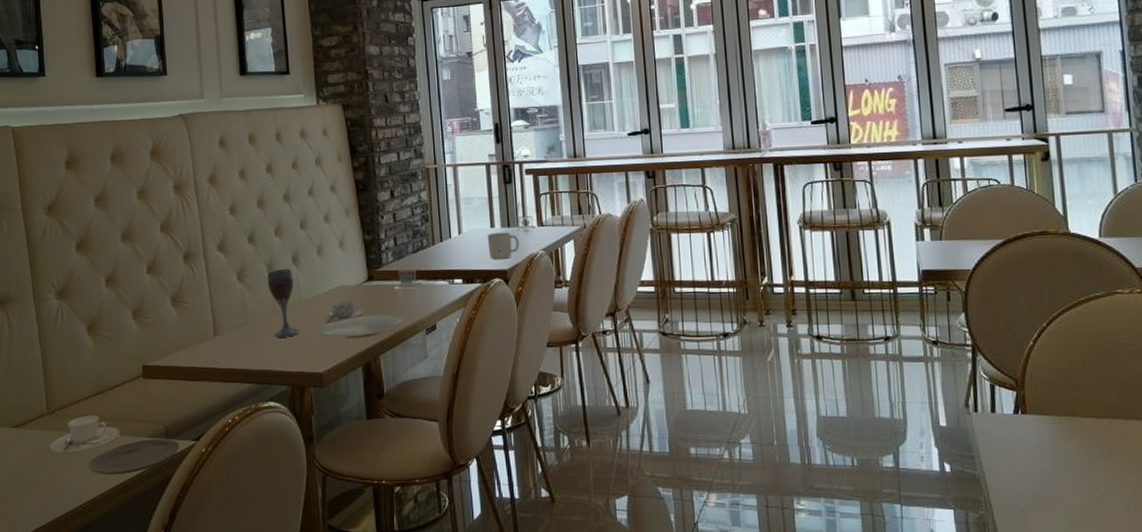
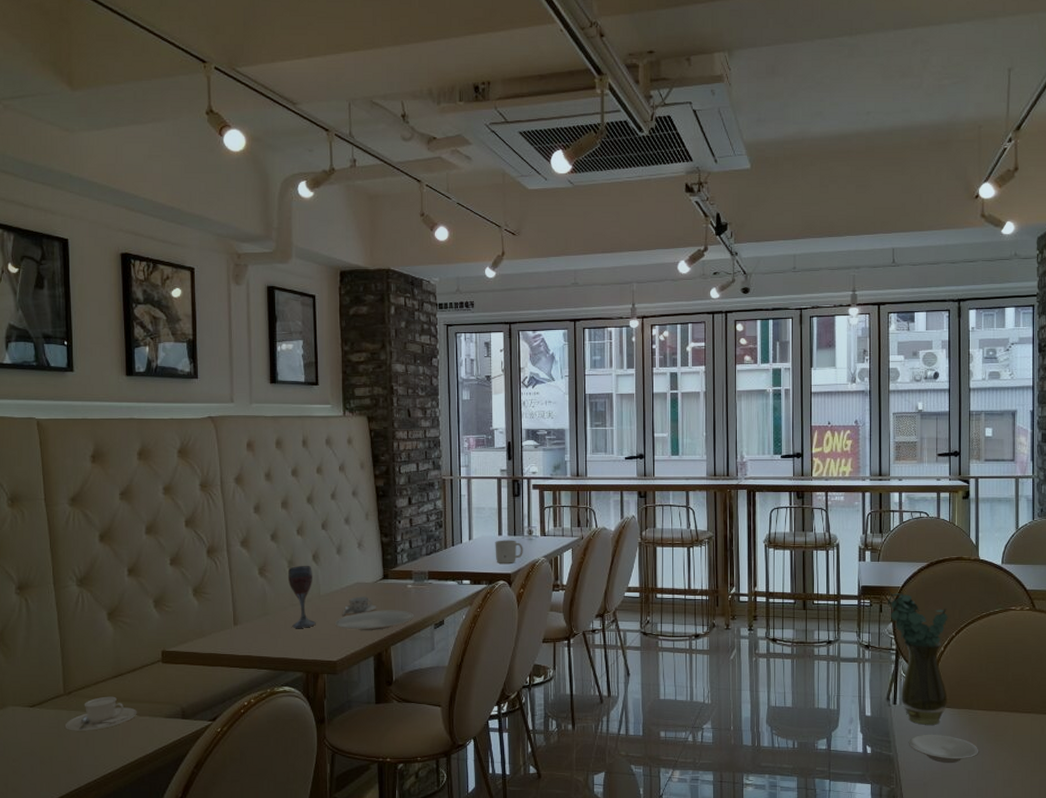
plate: present [89,438,179,475] -> none [104,718,195,752]
vase: none [954,272,1044,437] -> present [887,589,948,725]
saucer: none [997,447,1091,483] -> present [908,734,979,763]

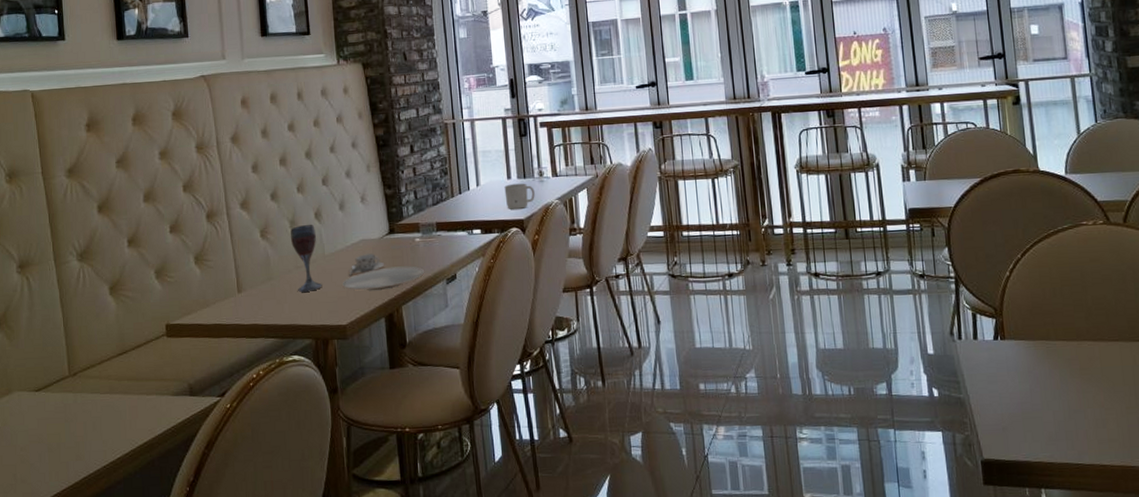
teacup: present [64,696,137,731] -> none [71,375,144,415]
vase: present [887,589,948,725] -> none [937,210,1021,361]
saucer: present [908,734,979,763] -> none [979,370,1063,403]

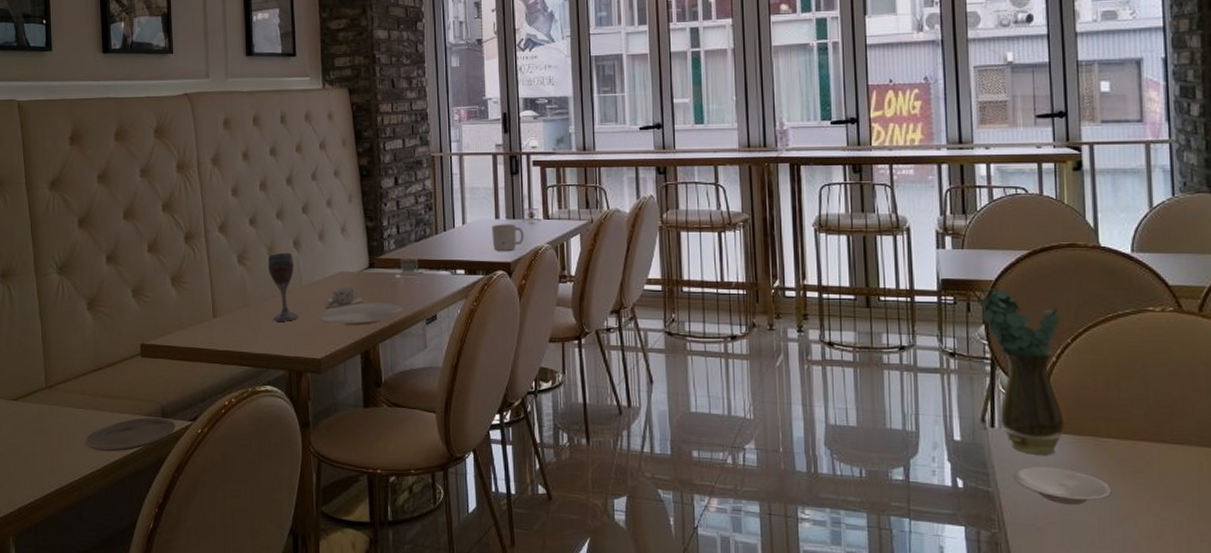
plate: none [112,396,204,435] -> present [85,417,175,452]
vase: none [937,210,1021,361] -> present [975,283,1065,455]
saucer: none [979,370,1063,403] -> present [1013,466,1112,504]

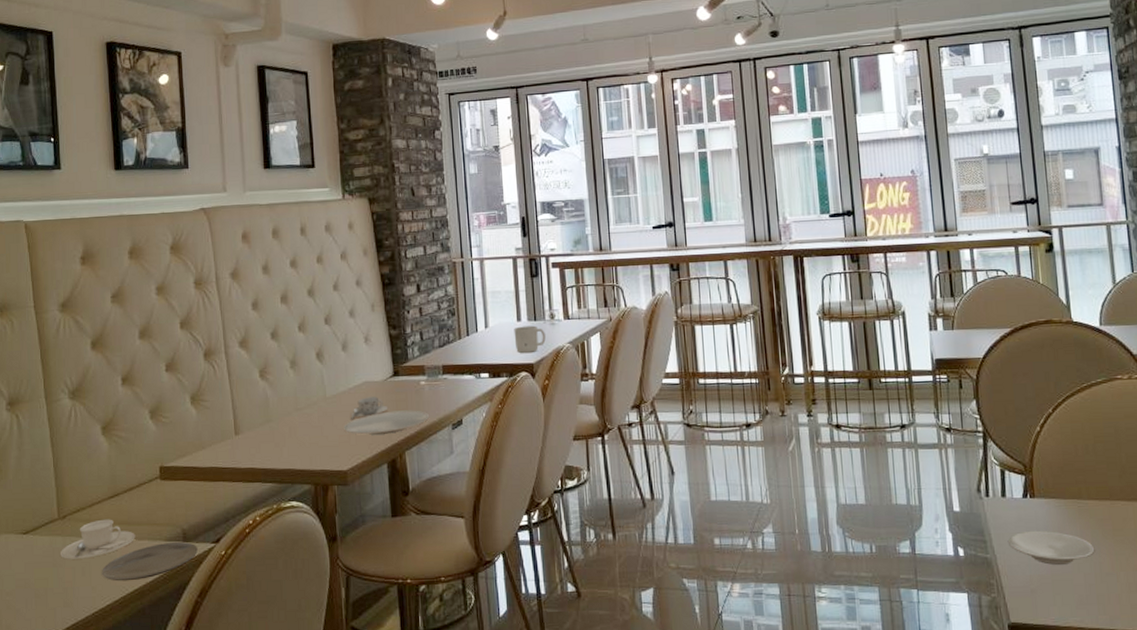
teacup: none [46,391,117,428] -> present [59,519,136,559]
cup: present [267,252,298,322] -> none [290,364,323,435]
vase: present [975,283,1065,455] -> none [965,361,1051,520]

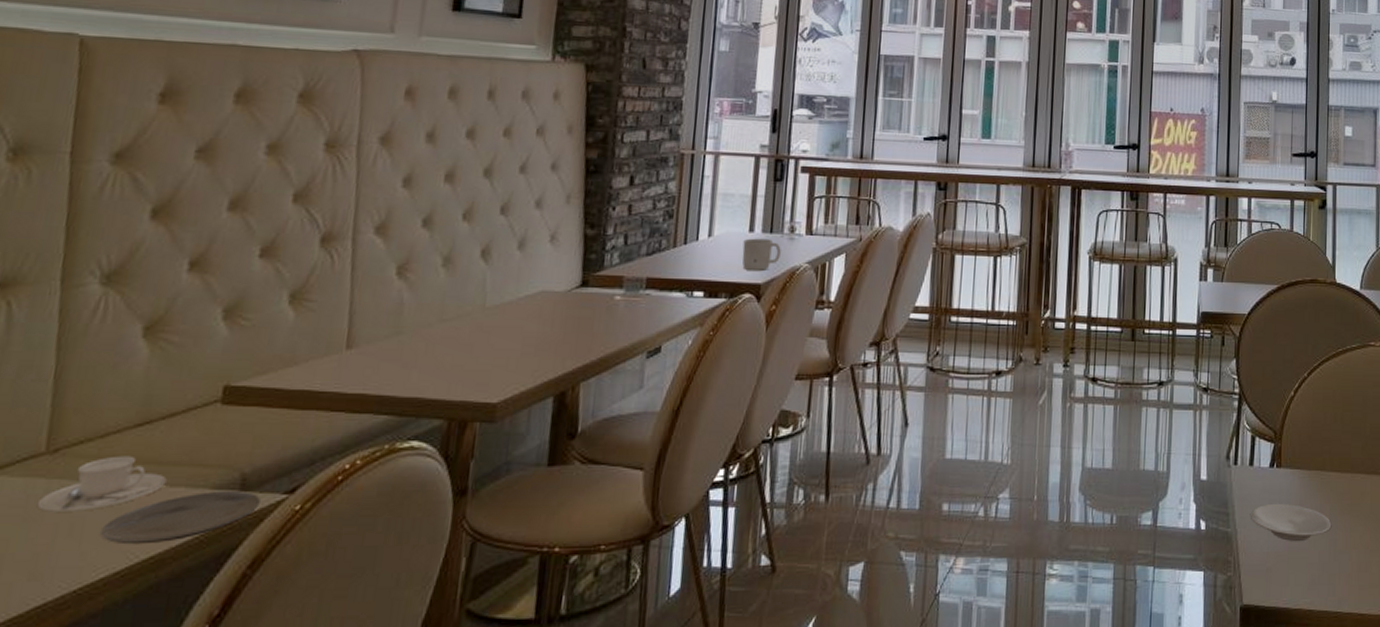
plate: present [344,410,430,435] -> none [502,330,620,359]
teacup: present [351,396,388,419] -> none [514,310,568,337]

